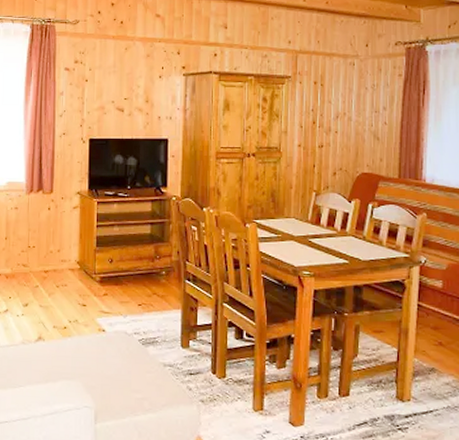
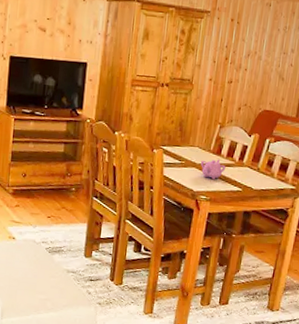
teapot: none [298,229,328,253] -> present [200,159,226,180]

